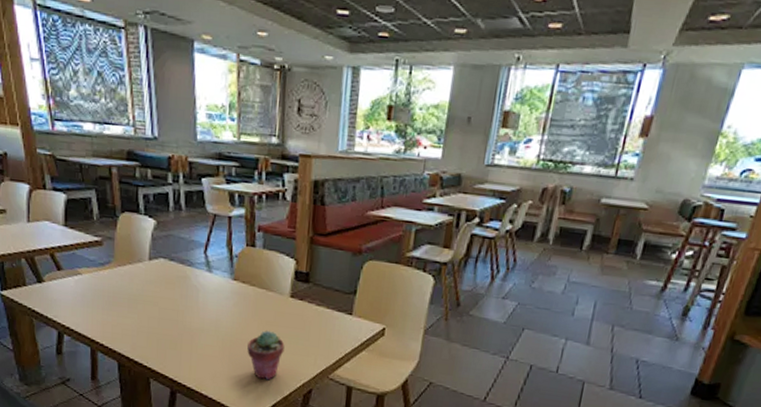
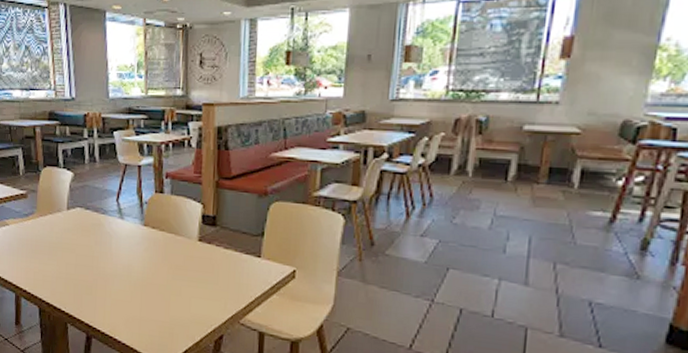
potted succulent: present [247,330,285,380] -> none [158,274,195,326]

